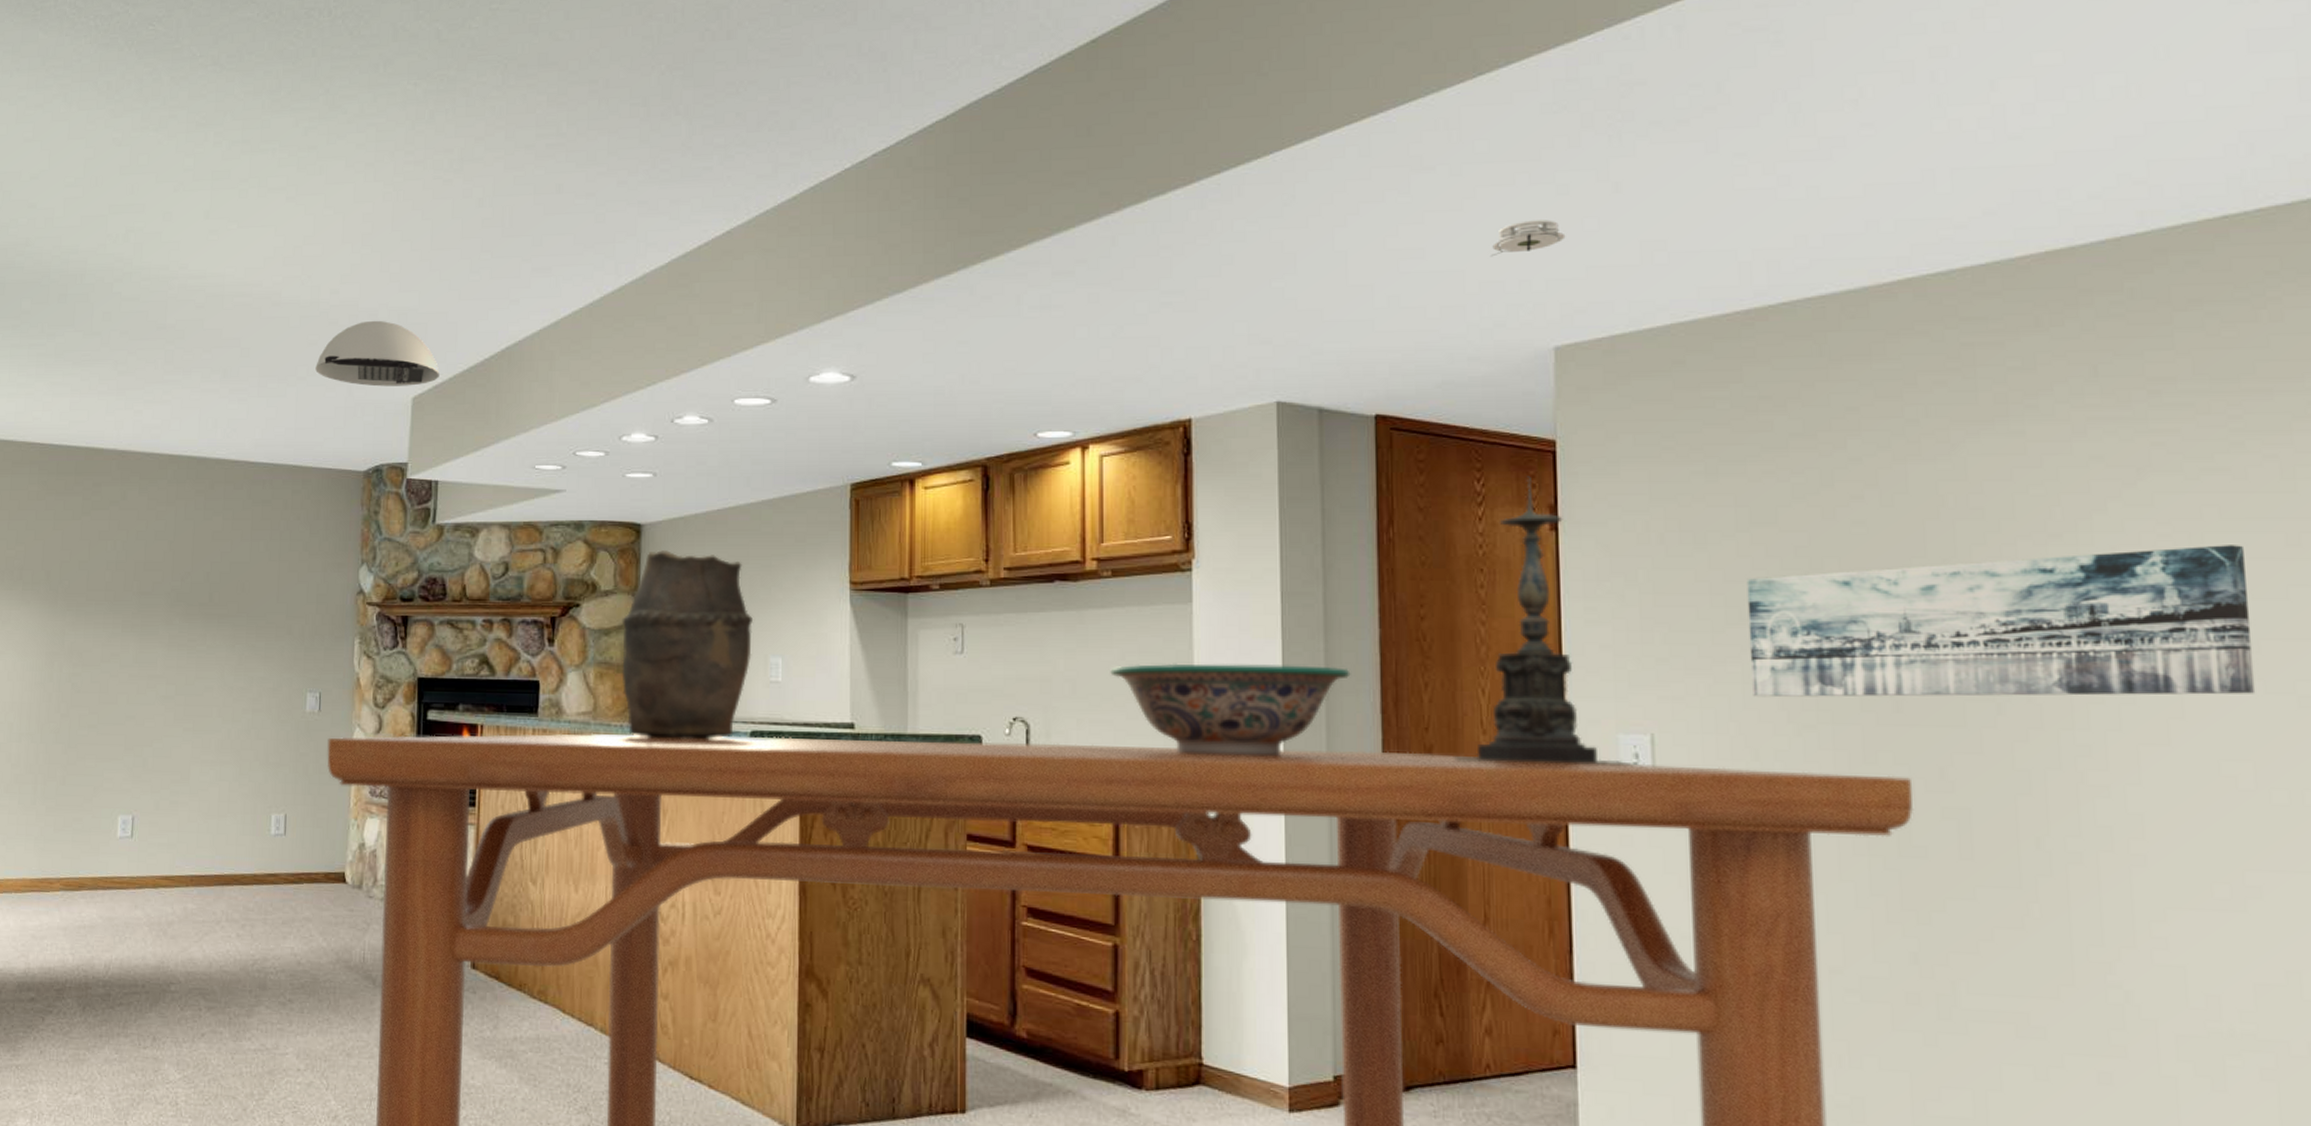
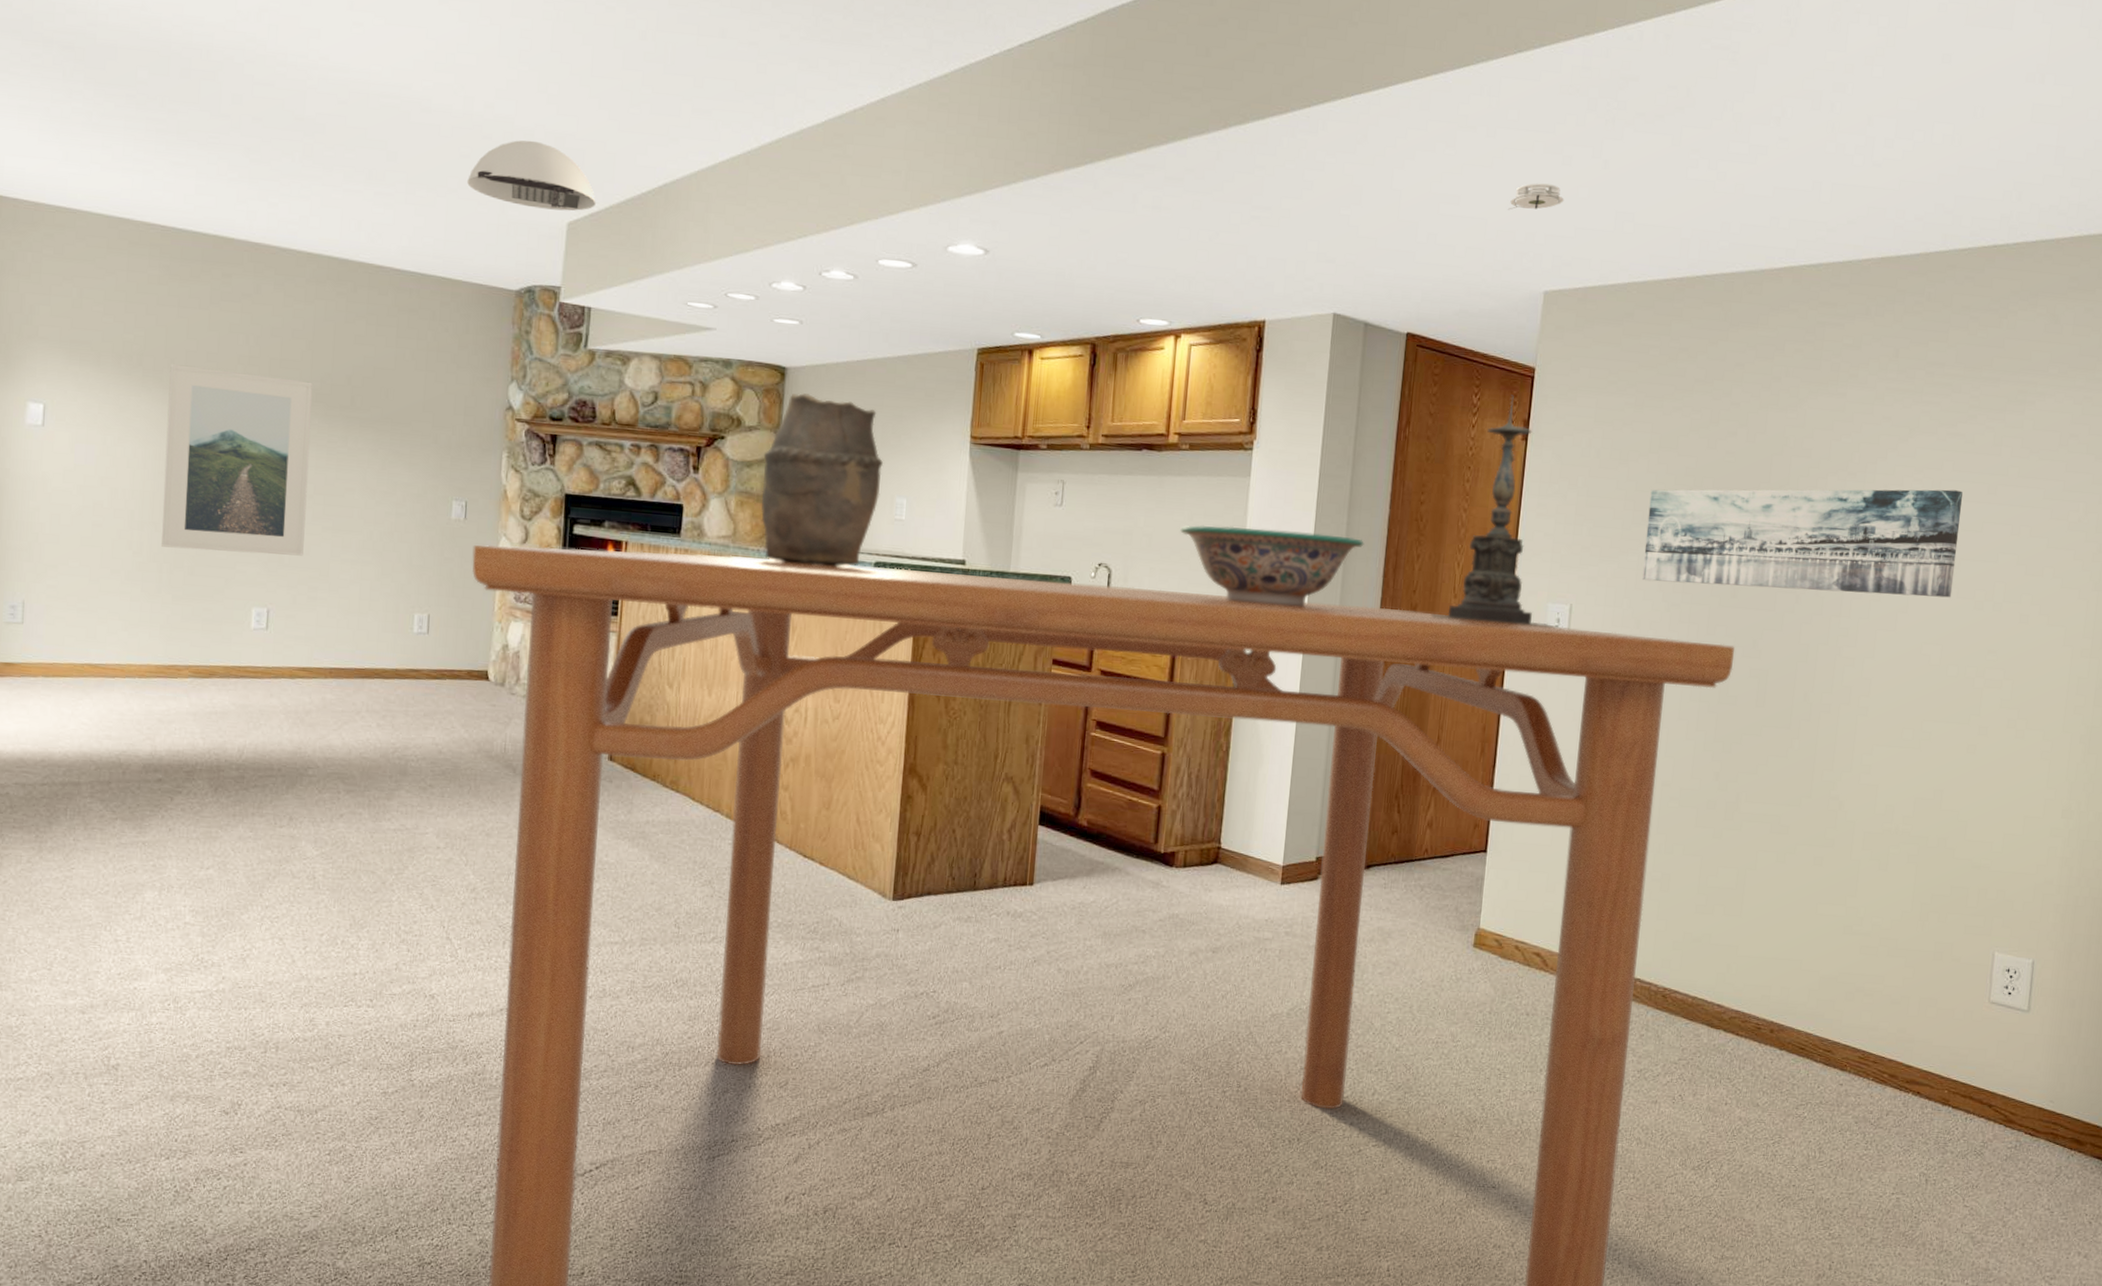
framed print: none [37,576,174,760] -> present [161,364,312,556]

